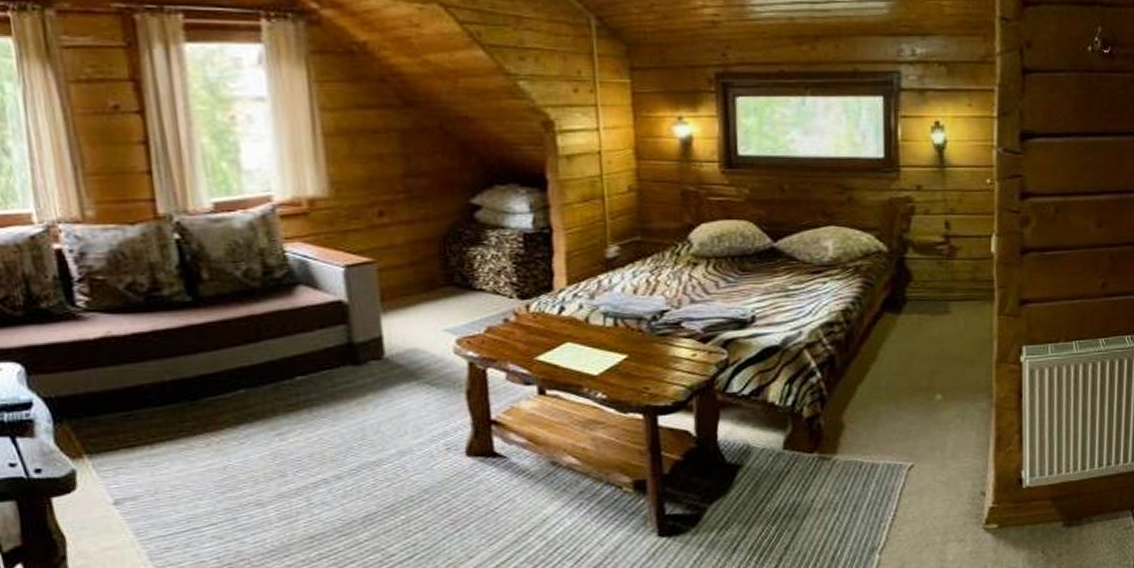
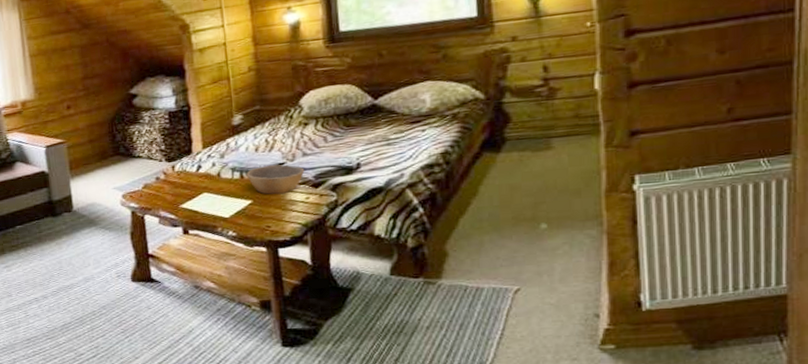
bowl: none [621,312,692,349] -> present [246,164,305,195]

